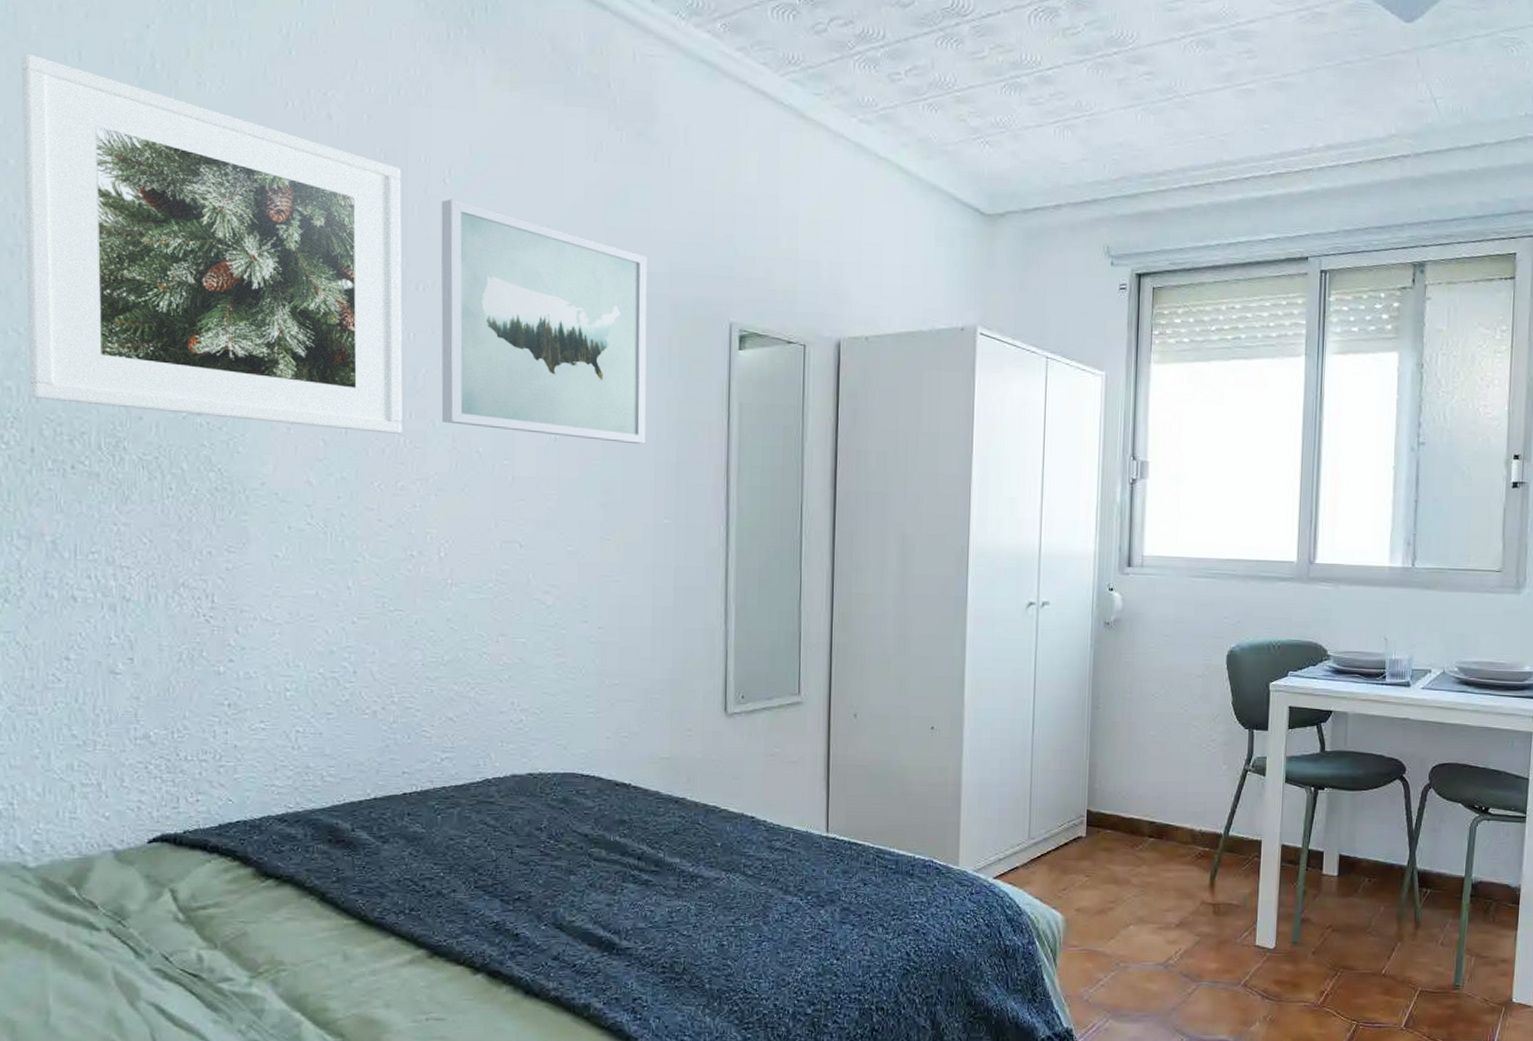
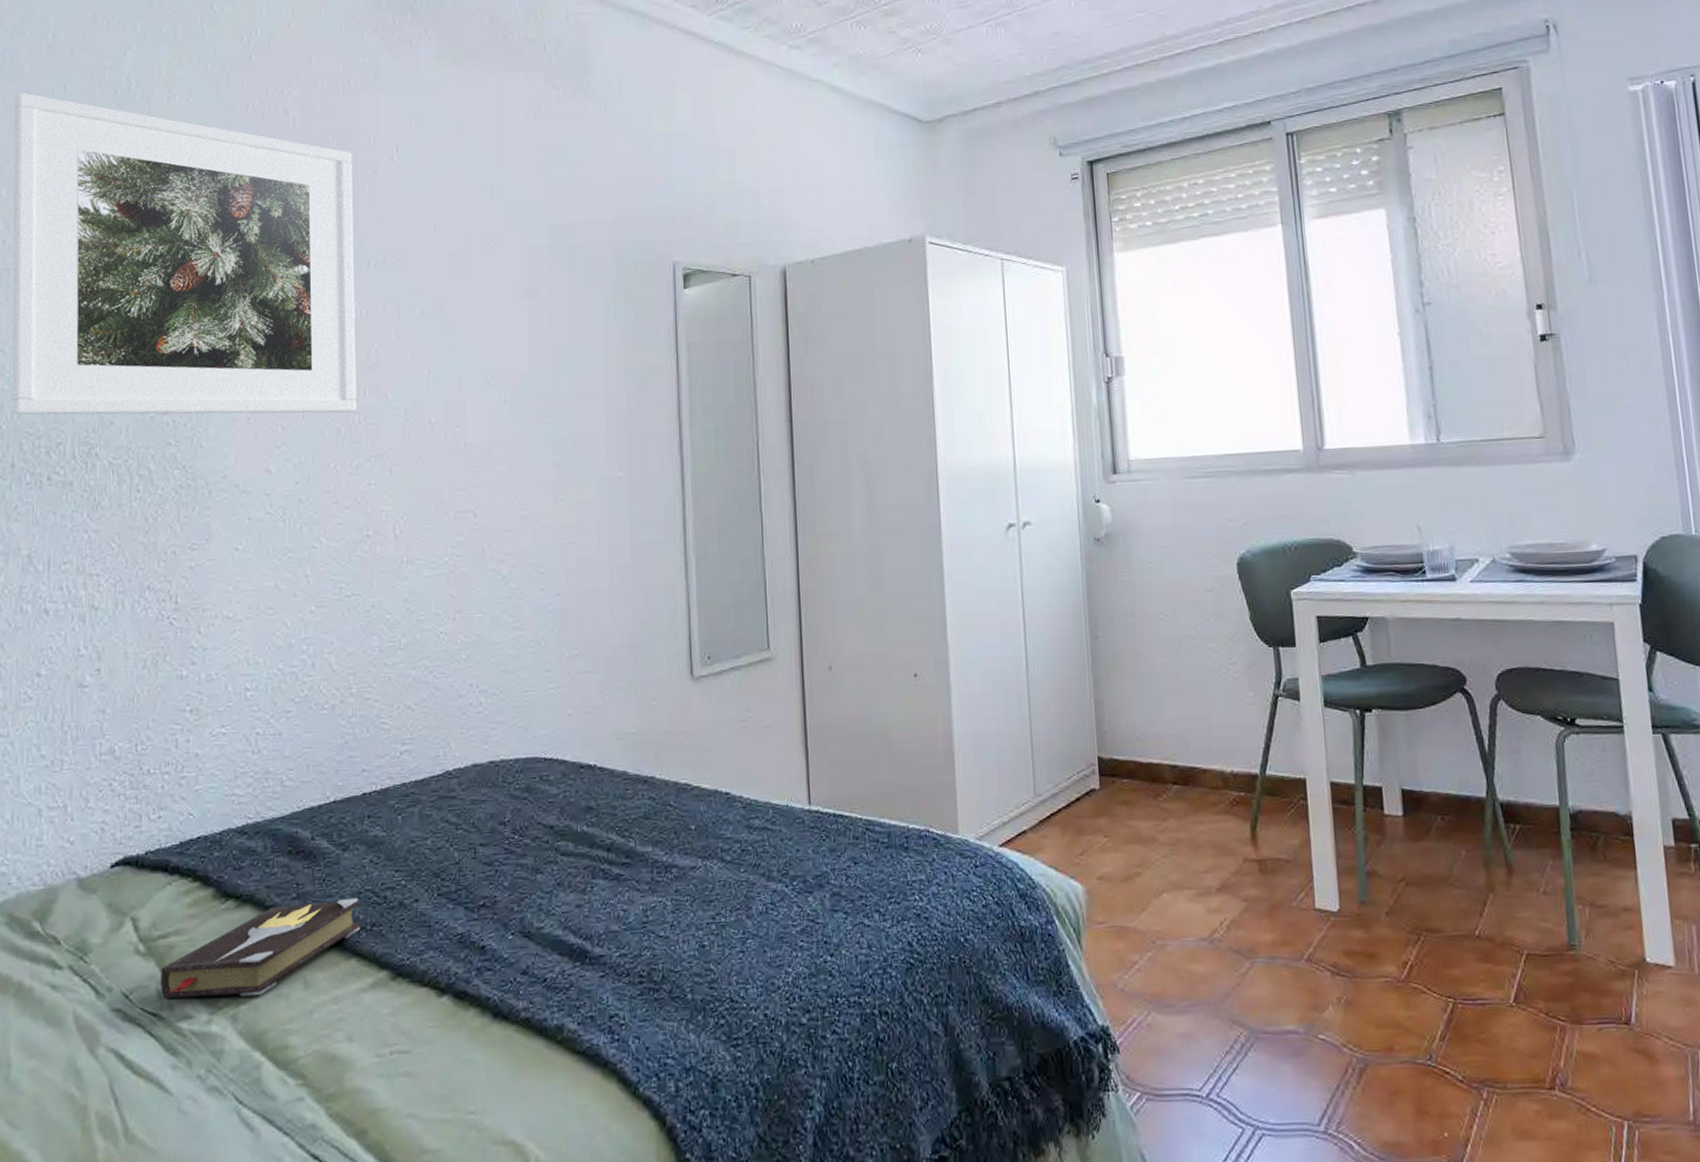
hardback book: none [201,885,399,965] -> present [161,898,360,998]
wall art: present [441,198,648,445] -> none [390,174,596,398]

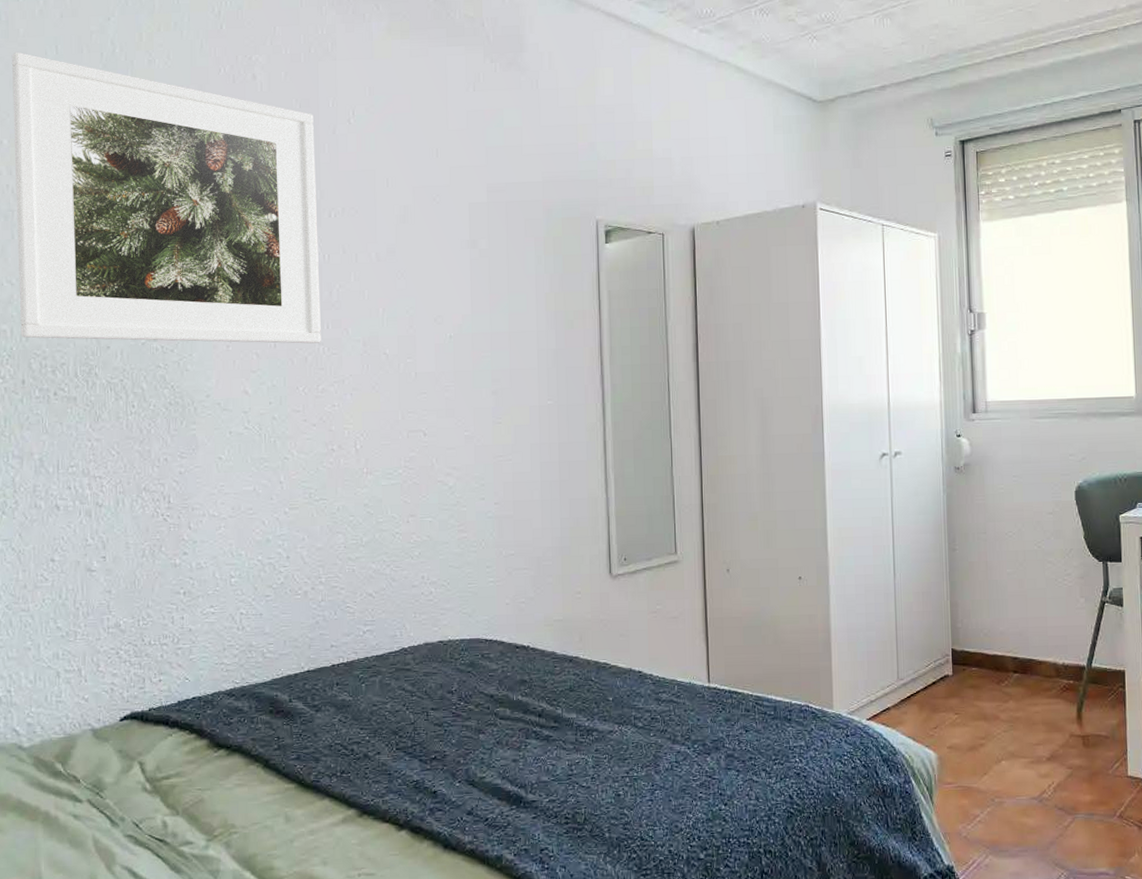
hardback book: present [161,898,360,998] -> none [165,750,332,828]

